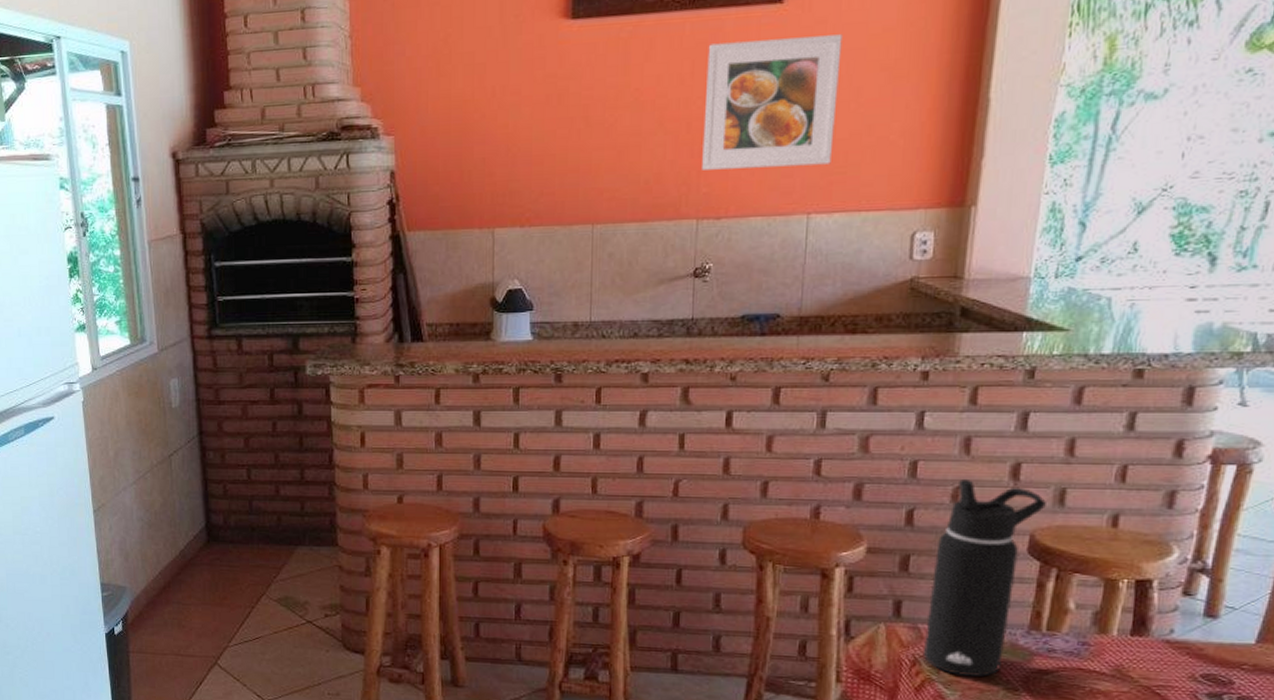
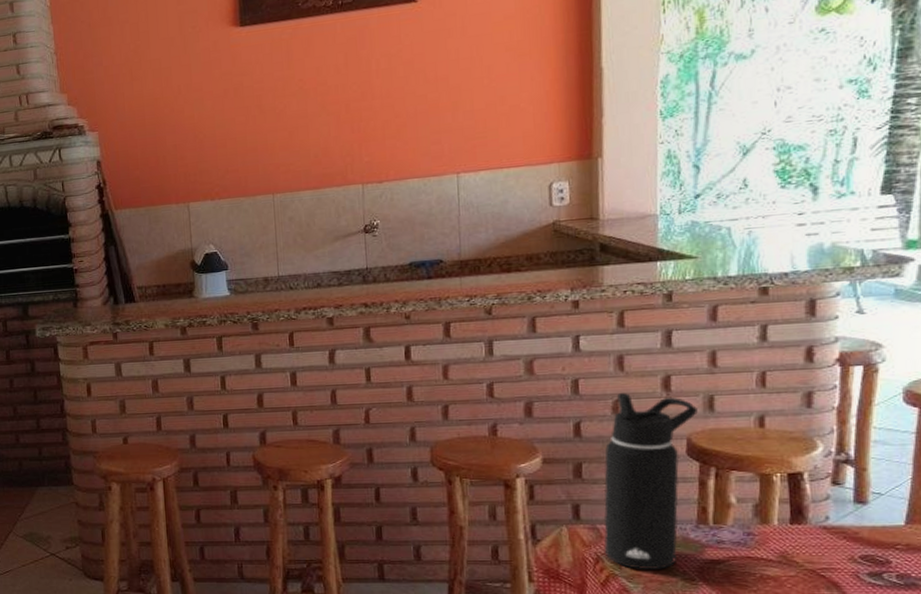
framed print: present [702,34,842,170] -> none [357,24,473,143]

